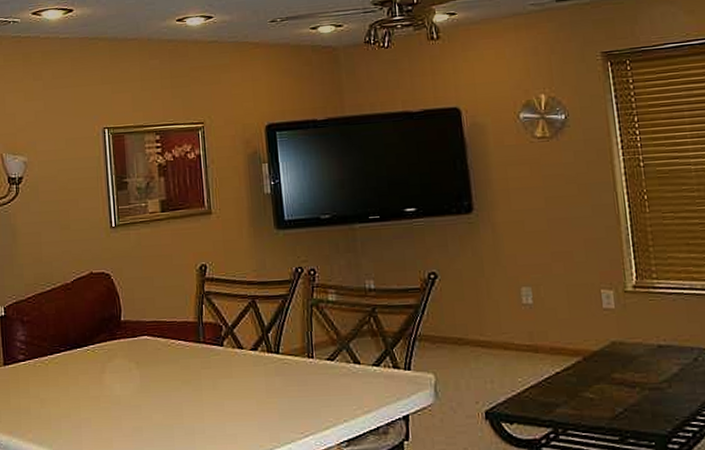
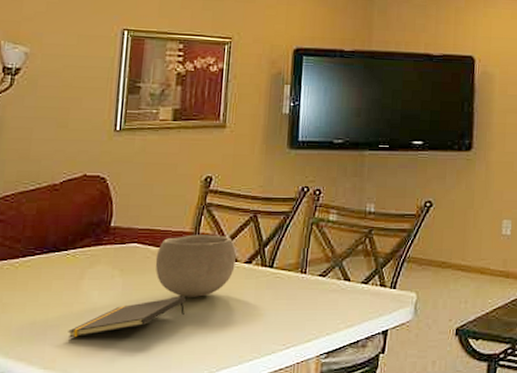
notepad: none [99,386,201,430] -> present [67,296,186,338]
bowl: none [166,323,242,387] -> present [155,234,236,297]

